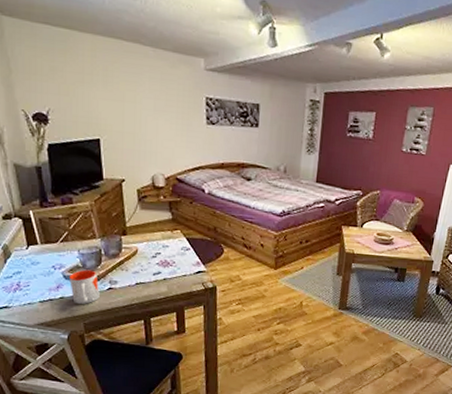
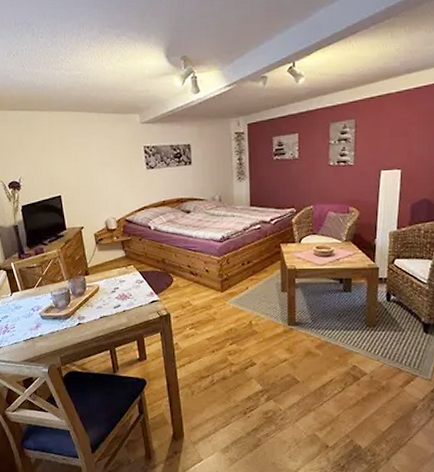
mug: present [70,269,100,305] -> none [46,309,71,341]

